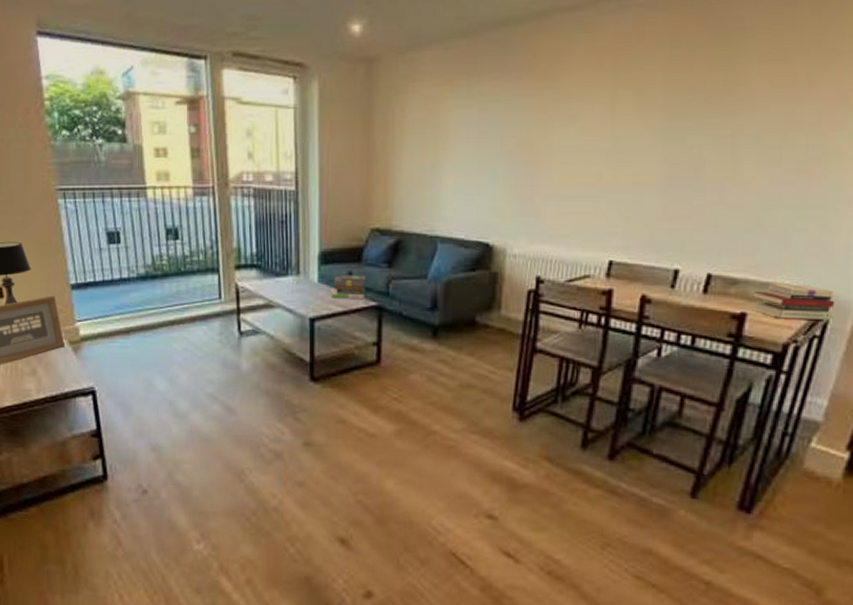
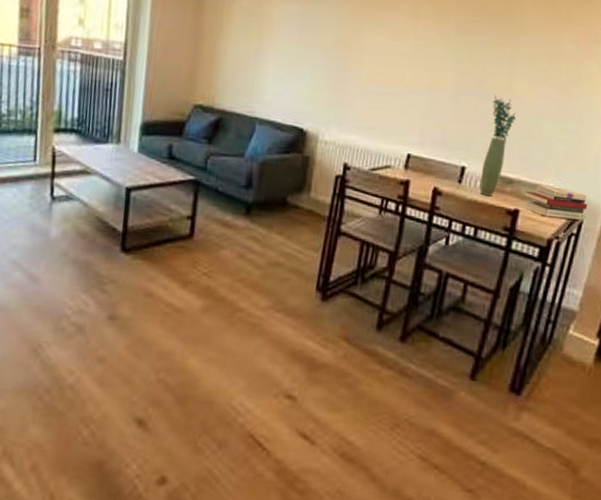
books: present [331,275,366,298] -> none [149,147,185,172]
vase: none [697,185,740,300] -> present [479,96,516,197]

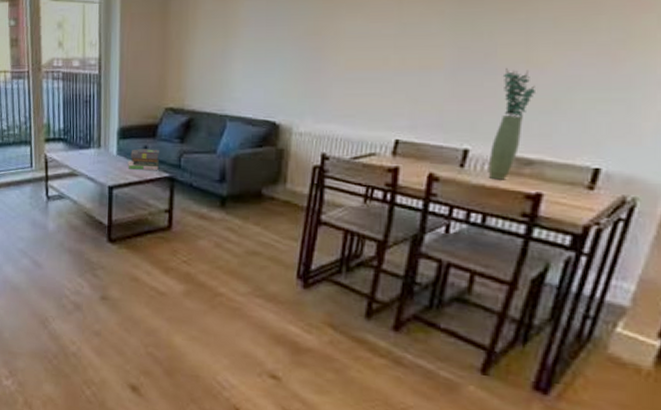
books: none [149,147,185,172] -> present [128,149,160,170]
books: present [524,185,588,222] -> none [549,164,643,206]

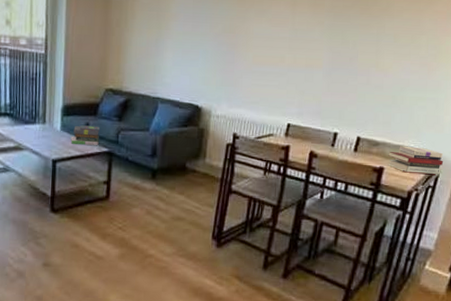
vase: present [488,68,535,180] -> none [350,71,381,157]
books: none [549,164,643,206] -> present [388,146,444,176]

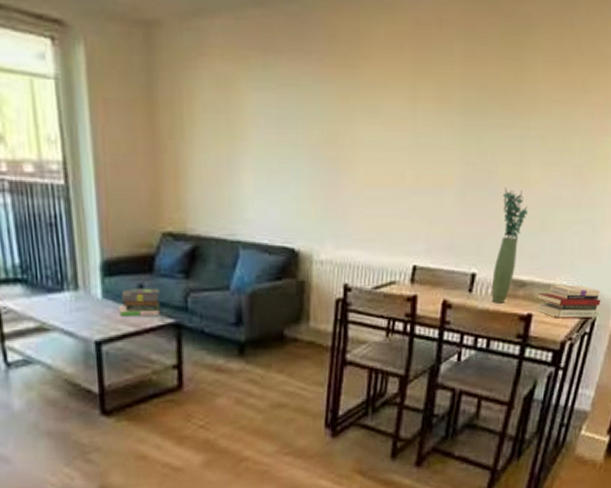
vase: none [350,71,381,157] -> present [491,188,527,303]

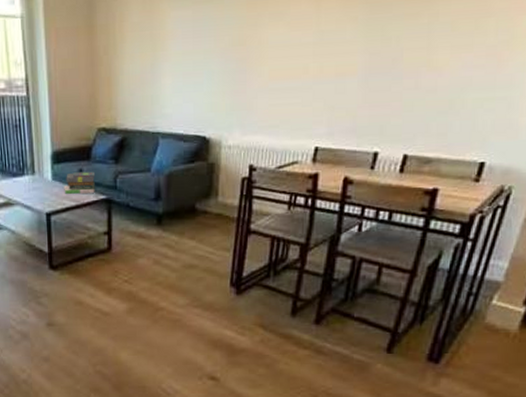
vase: present [491,188,527,303] -> none [394,72,434,179]
books: present [537,284,601,320] -> none [443,160,518,194]

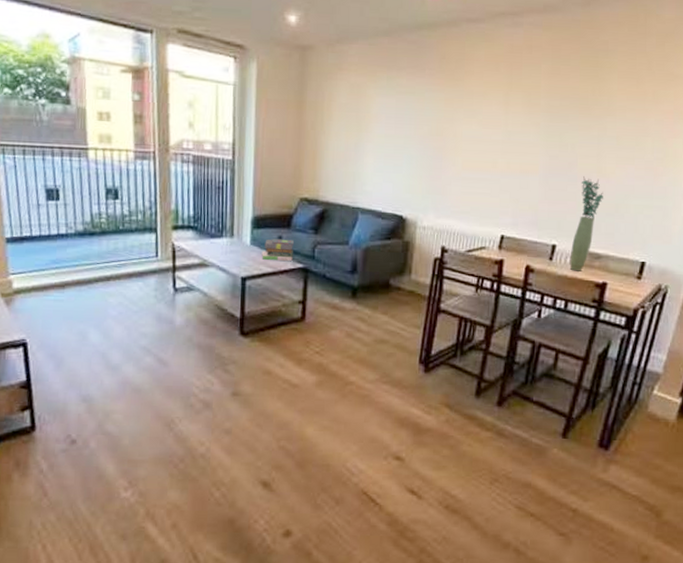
vase: none [394,72,434,179] -> present [569,176,603,271]

